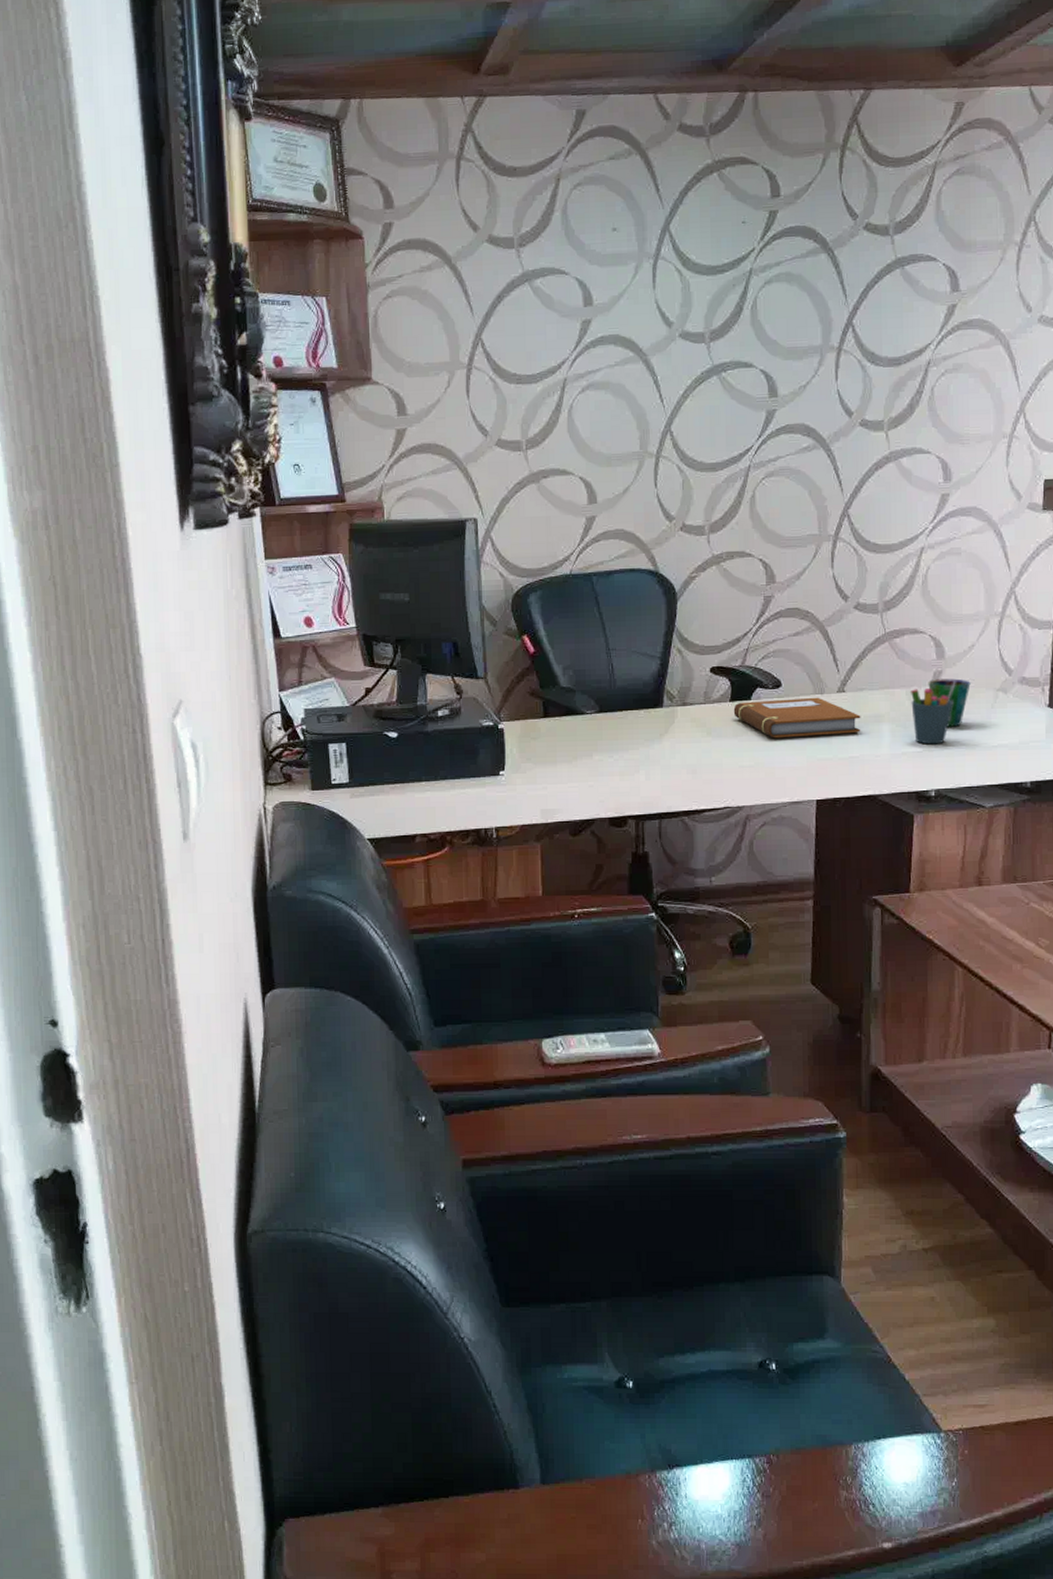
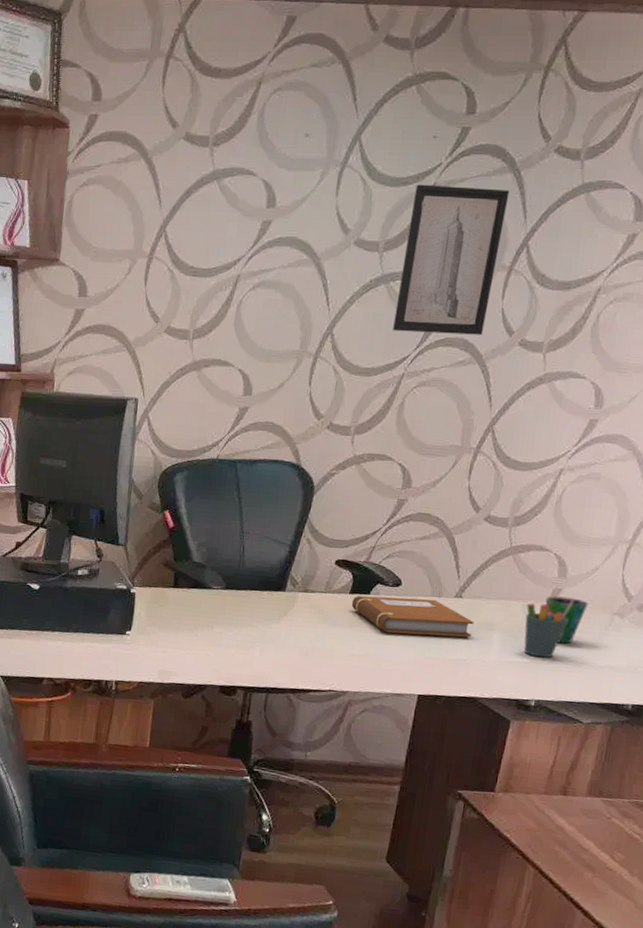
wall art: none [731,270,826,423] -> present [393,184,510,335]

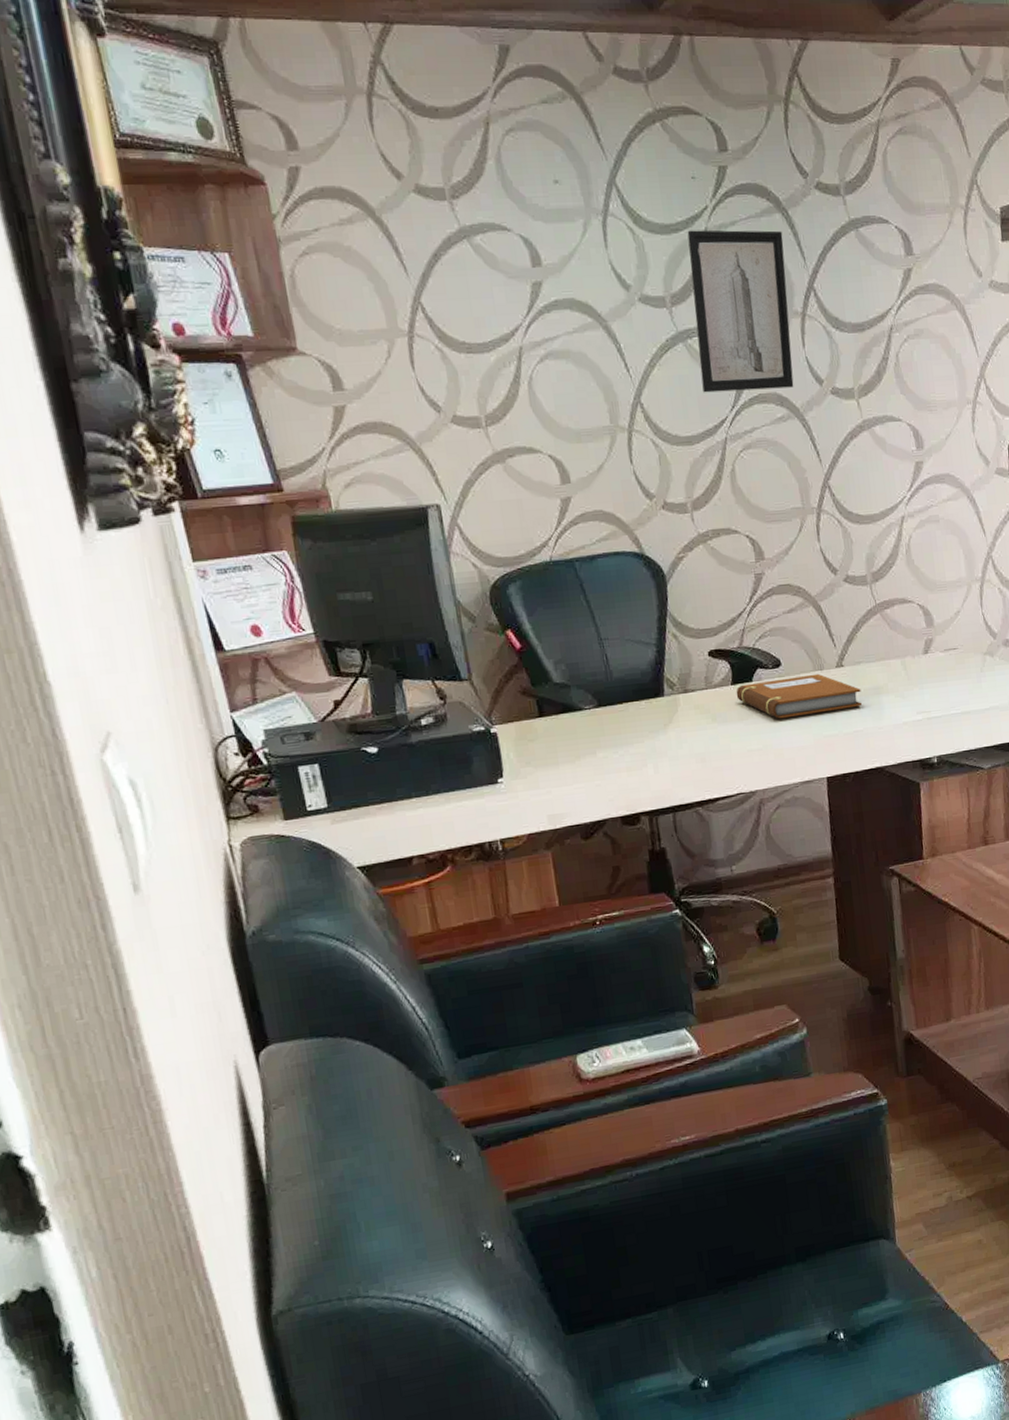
pen holder: present [523,600,574,658] -> none [904,648,946,713]
cup: present [545,596,588,644] -> none [921,645,960,694]

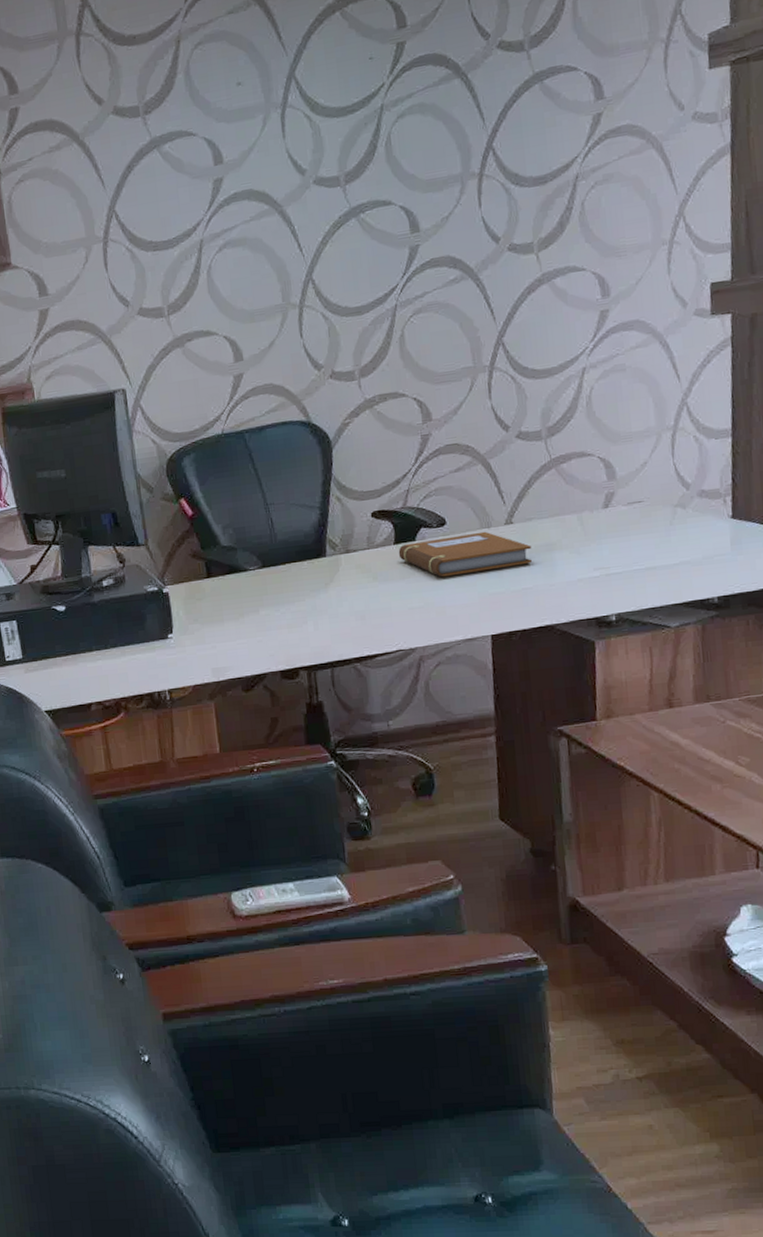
wall art: present [687,230,794,393] -> none [363,96,469,264]

